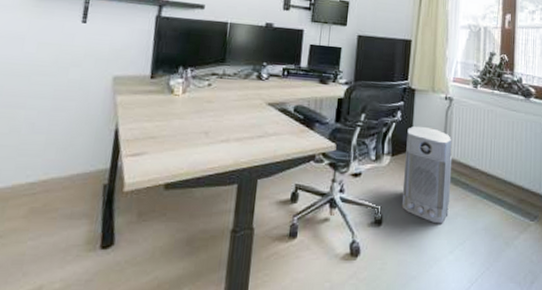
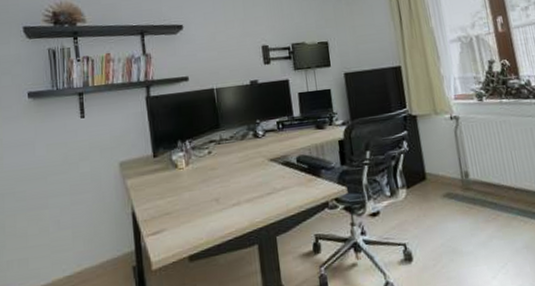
air purifier: present [401,125,453,224] -> none [417,151,482,250]

